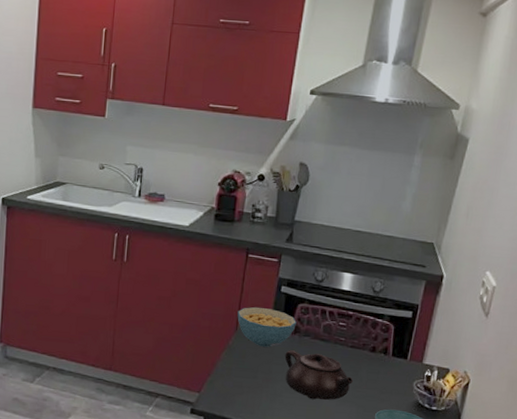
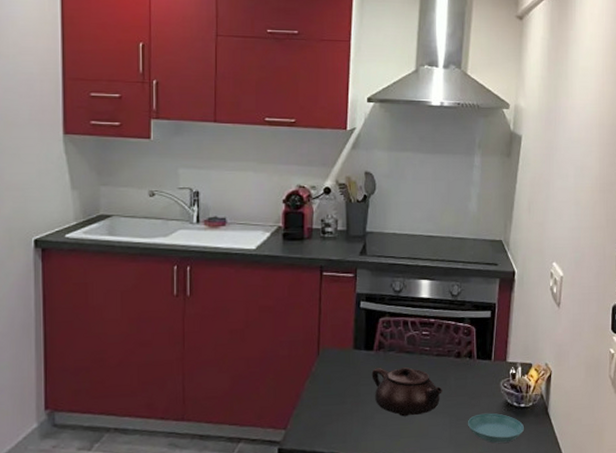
cereal bowl: present [237,306,297,347] -> none [318,327,380,369]

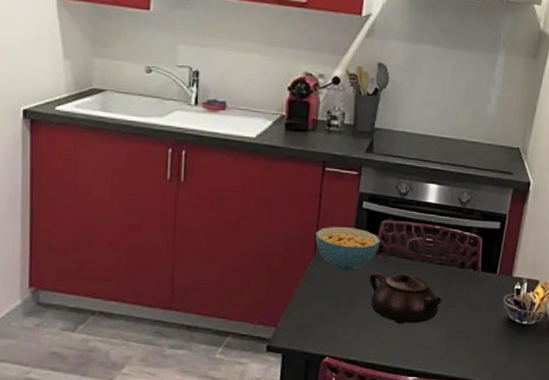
cereal bowl: none [318,327,380,369] -> present [315,226,380,270]
saucer: present [467,413,524,443] -> none [465,327,524,359]

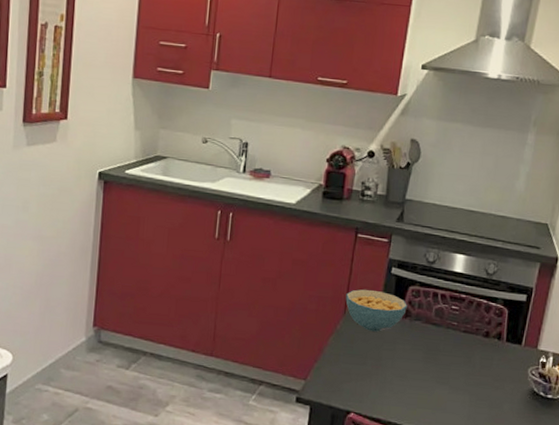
teapot: present [369,272,442,324] -> none [395,335,466,388]

